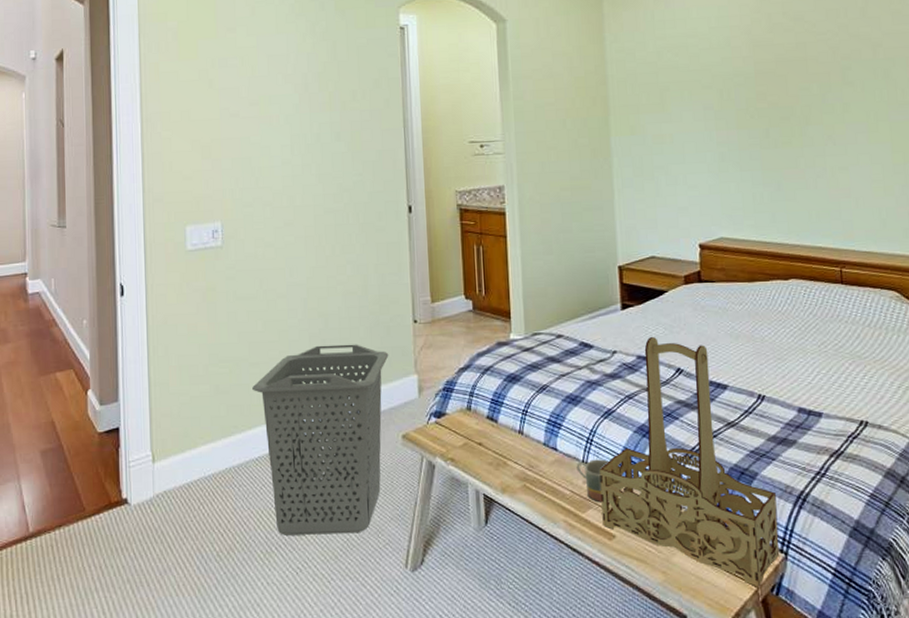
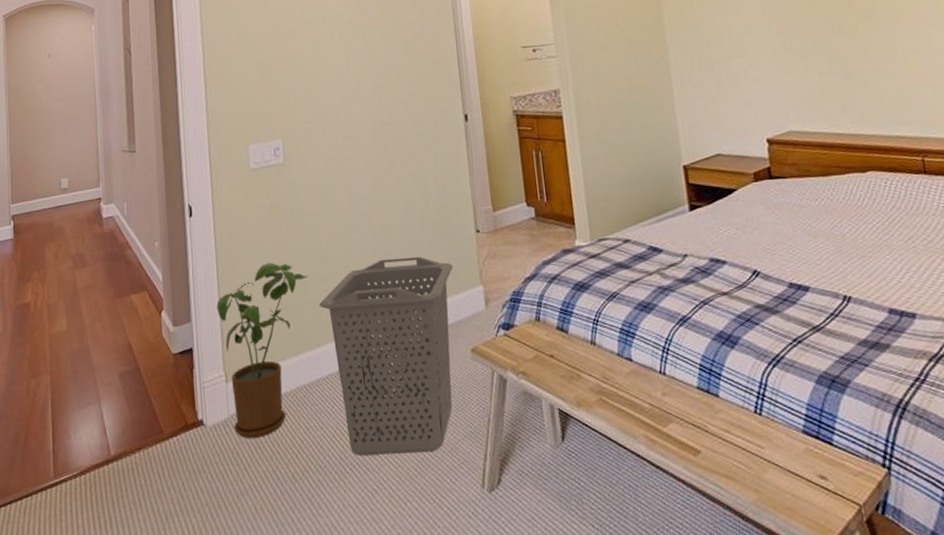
house plant: none [146,345,242,517] -> present [216,262,309,438]
mug: present [576,459,615,503] -> none [653,369,697,416]
decorative basket: present [599,336,780,587] -> none [678,237,882,506]

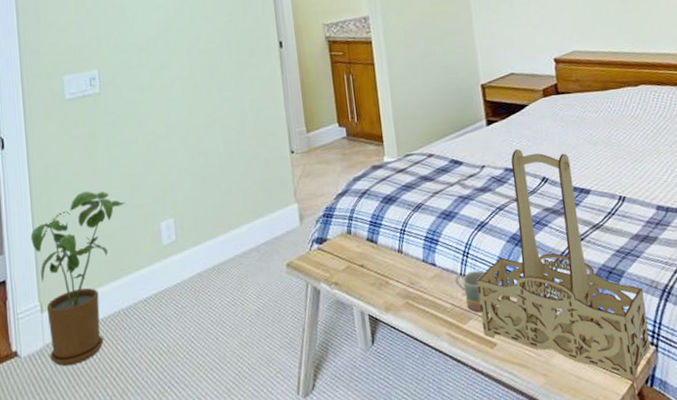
laundry basket: present [319,256,453,455] -> none [137,178,269,374]
mug: none [653,369,697,416] -> present [455,270,493,313]
decorative basket: none [678,237,882,506] -> present [477,148,651,381]

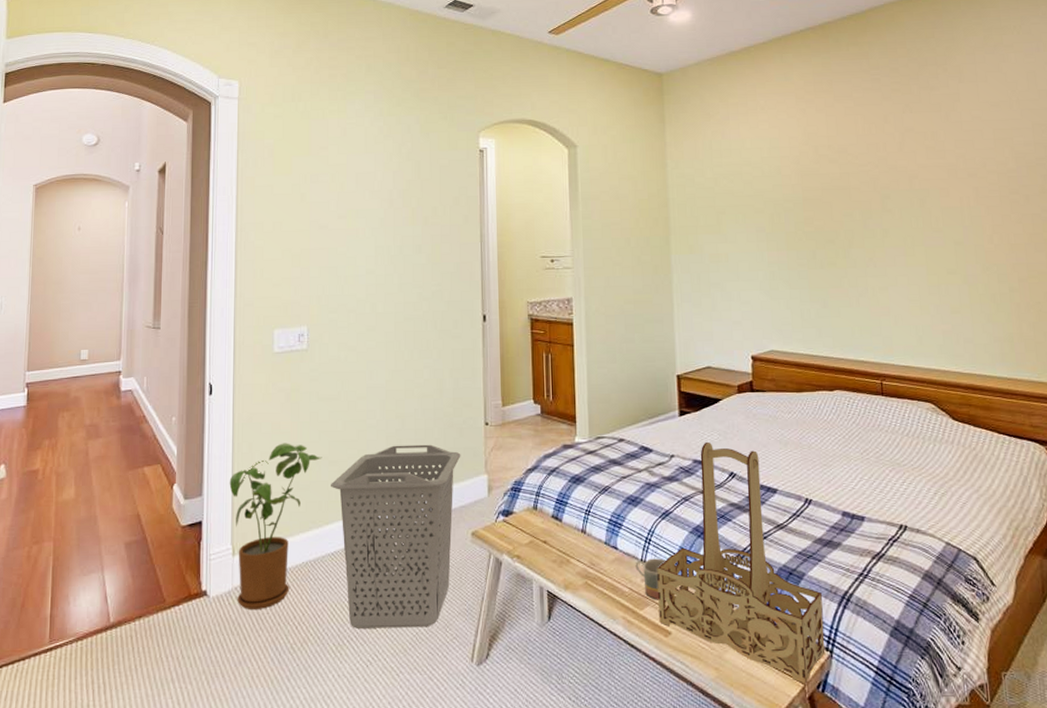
laundry basket: none [137,178,269,374] -> present [331,444,461,629]

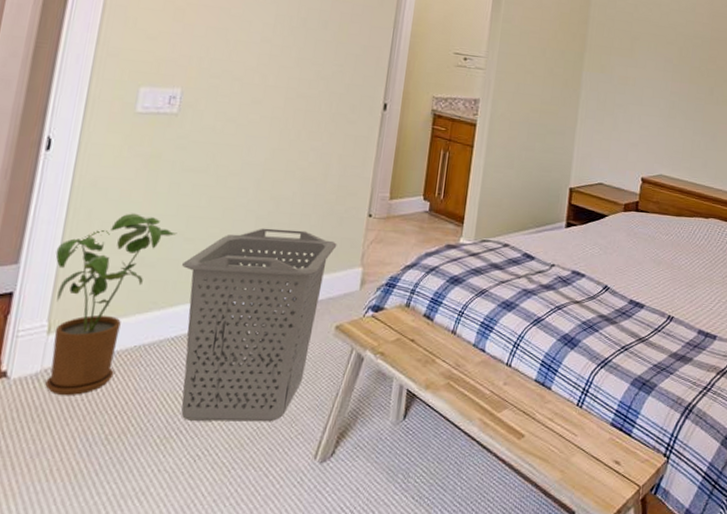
mug: present [635,558,671,600] -> none [500,363,533,404]
decorative basket: present [657,441,826,684] -> none [515,254,668,487]

